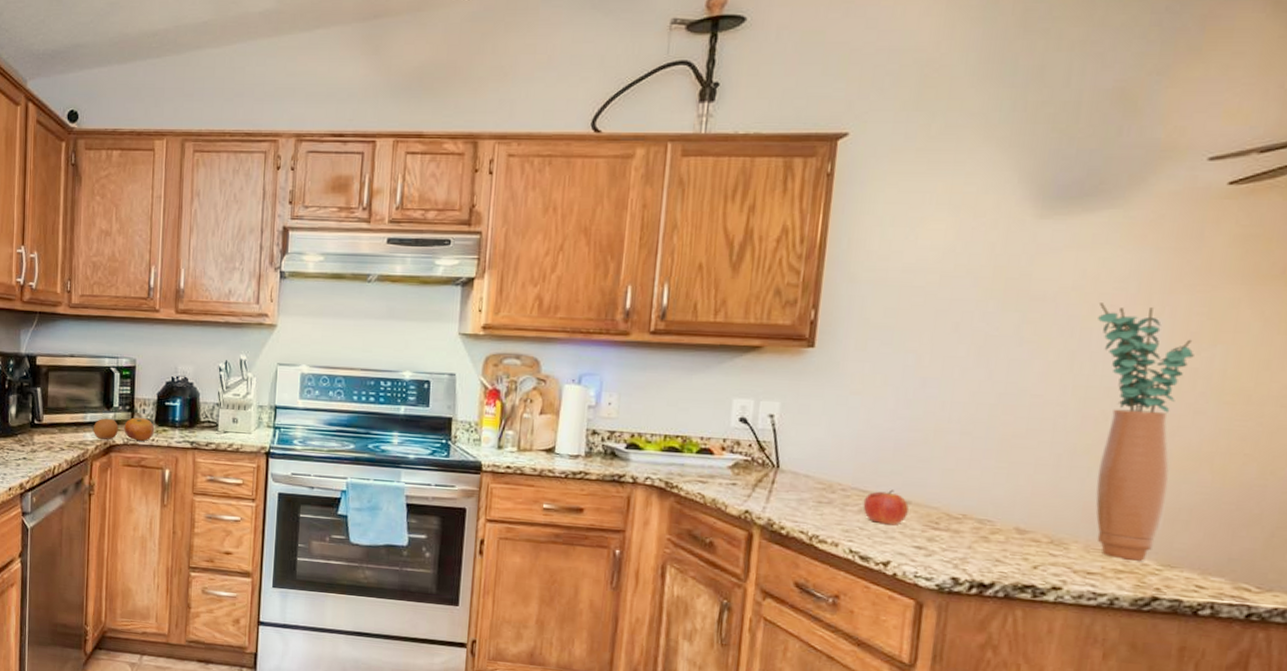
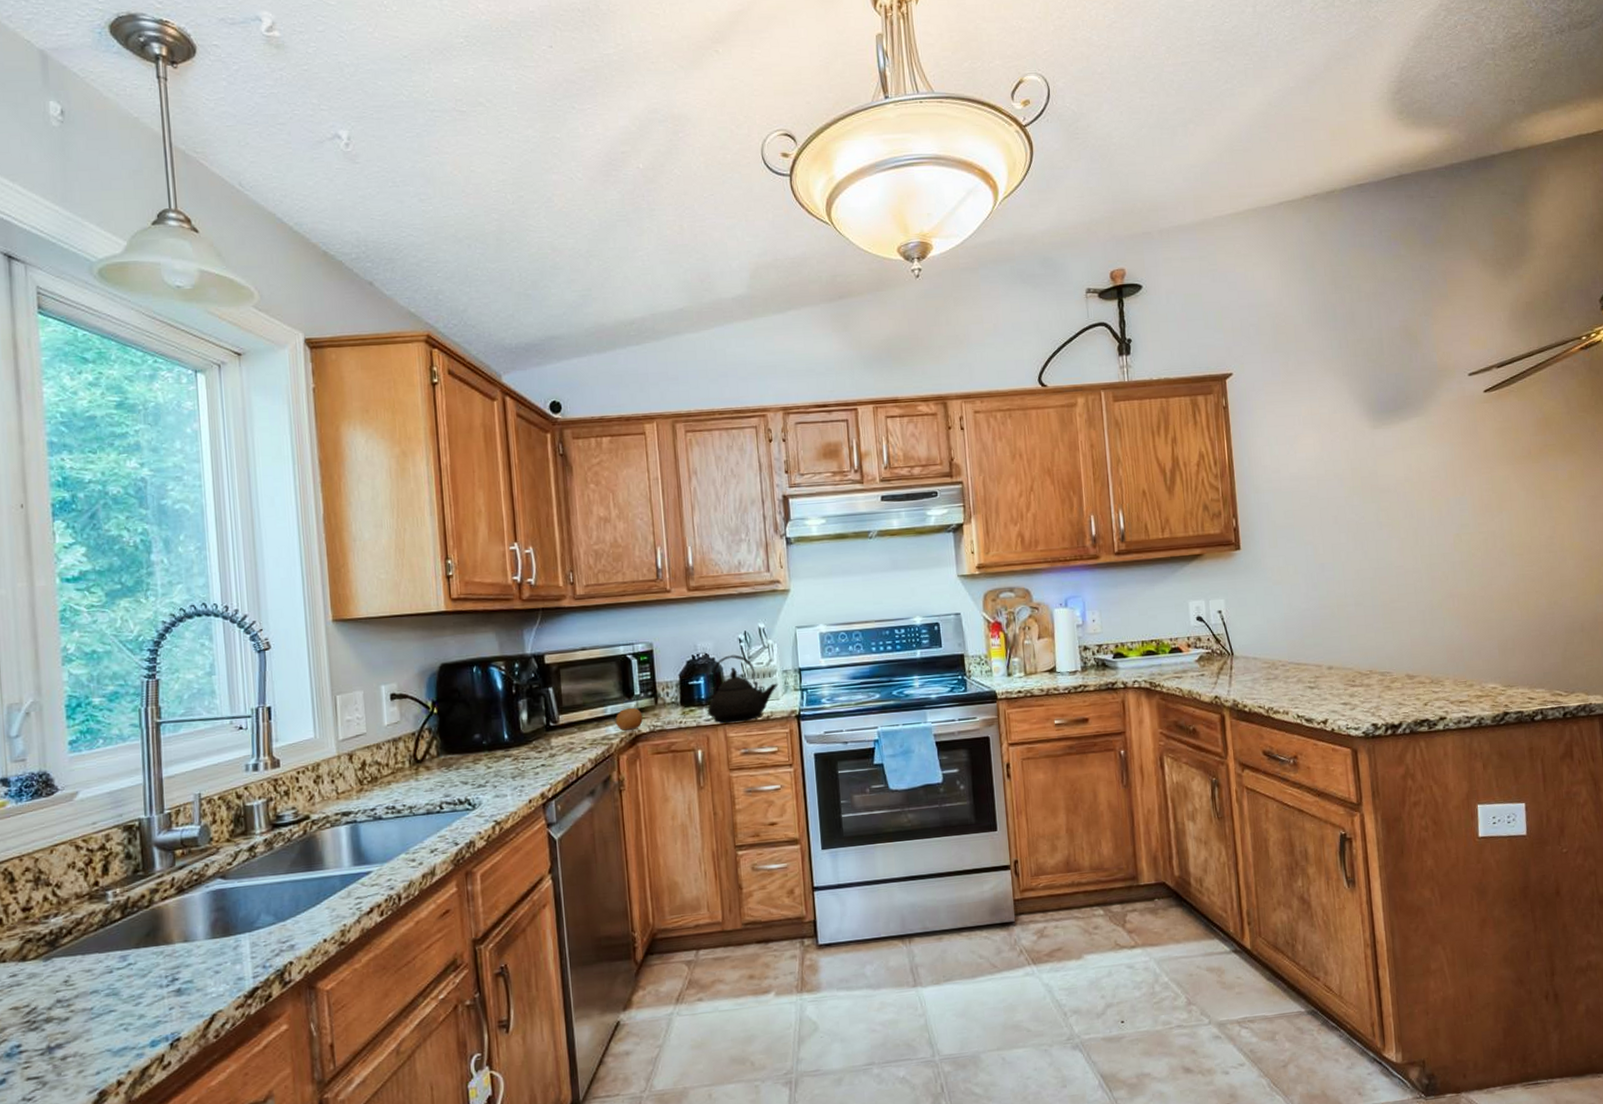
fruit: present [124,417,155,441] -> none [648,701,682,726]
teakettle: none [179,382,252,449] -> present [707,654,779,723]
fruit: present [863,489,909,525] -> none [1299,659,1332,689]
vase: present [1095,303,1194,561] -> none [1424,489,1497,687]

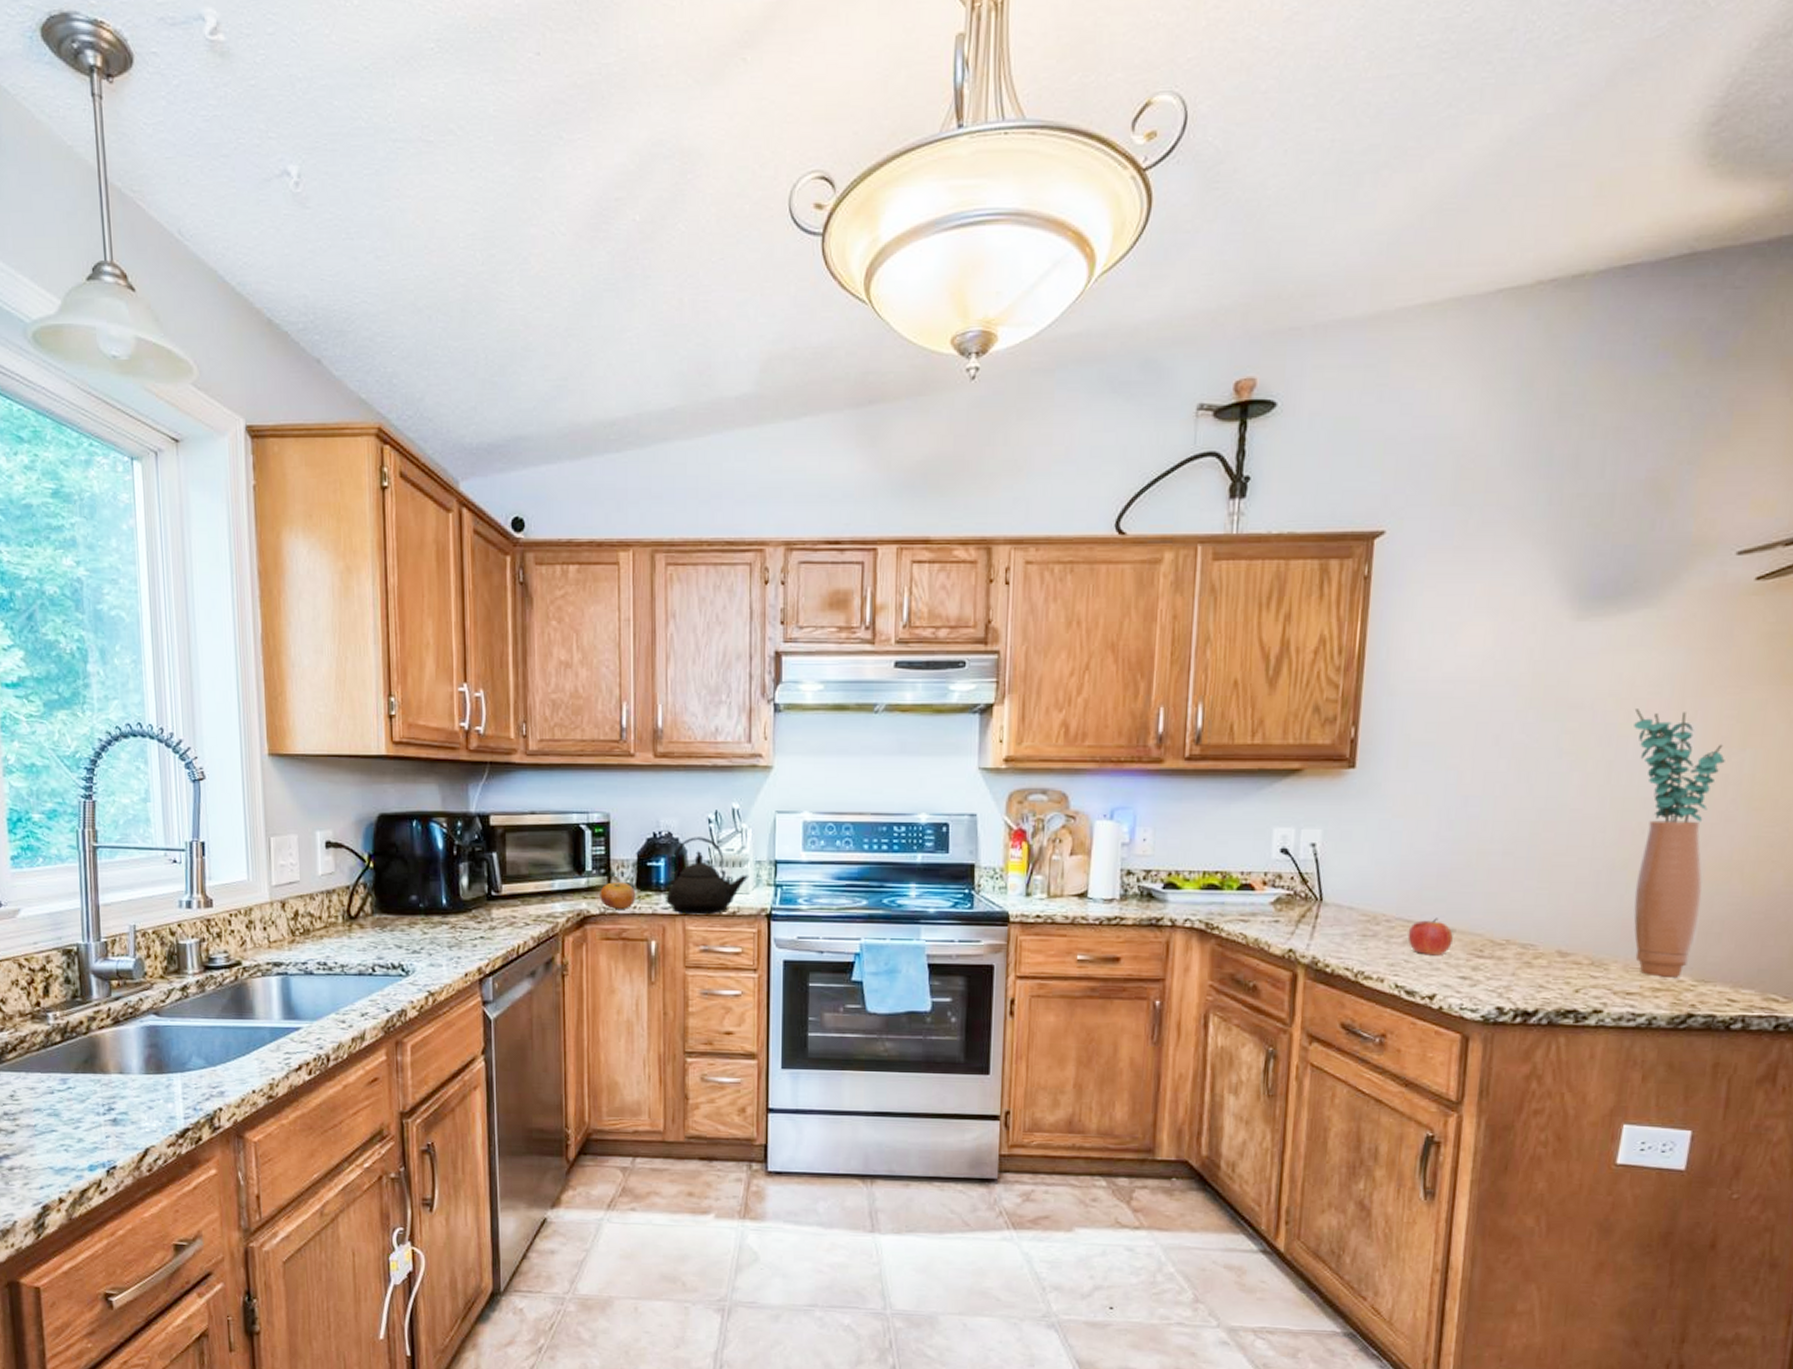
fruit: present [615,707,643,731] -> none [562,884,593,910]
fruit: none [648,701,682,726] -> present [600,882,636,909]
fruit: none [1299,659,1332,689] -> present [1407,918,1453,956]
vase: none [1424,489,1497,687] -> present [1633,709,1725,977]

